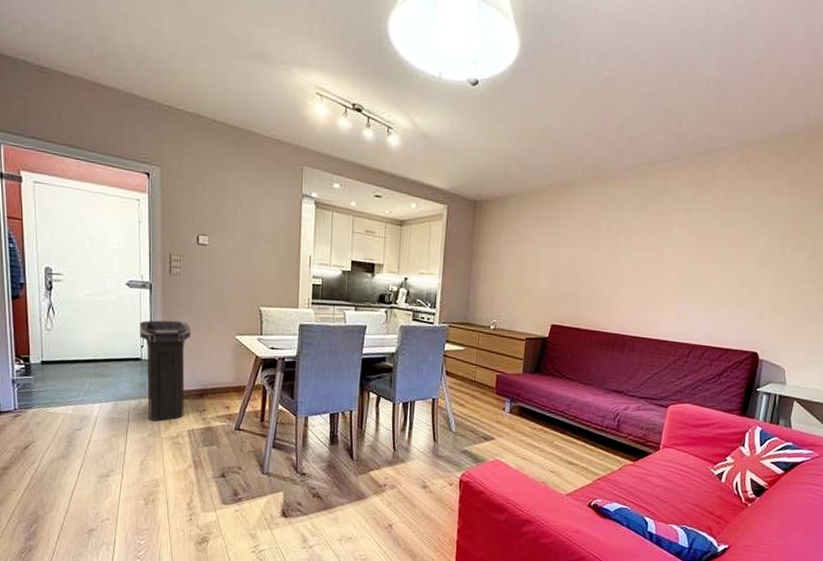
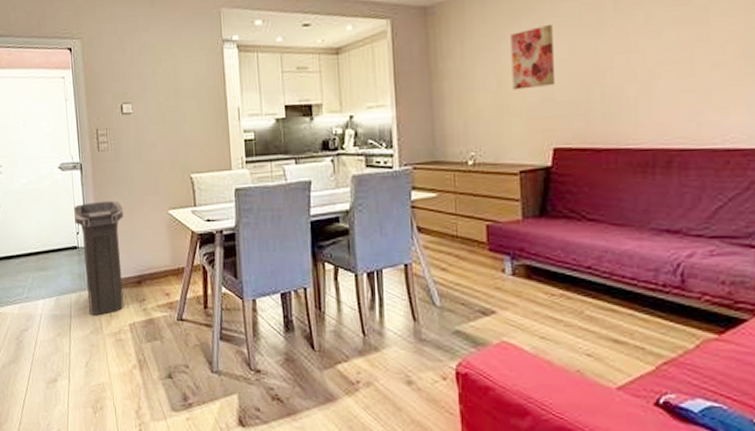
wall art: none [530,232,565,279] -> present [510,23,554,90]

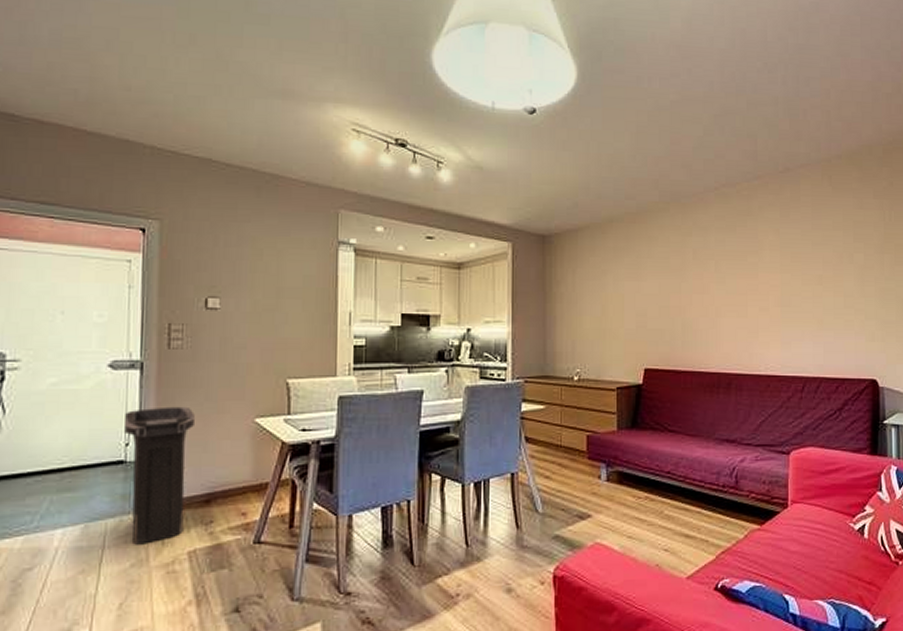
wall art: present [510,23,554,90] -> none [614,263,647,317]

